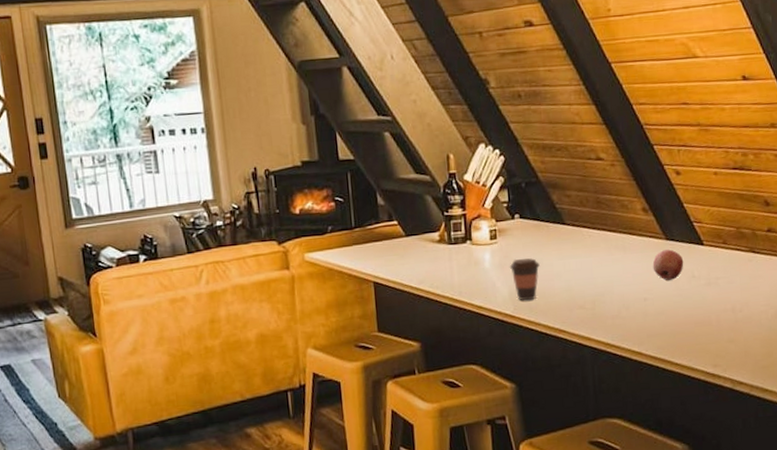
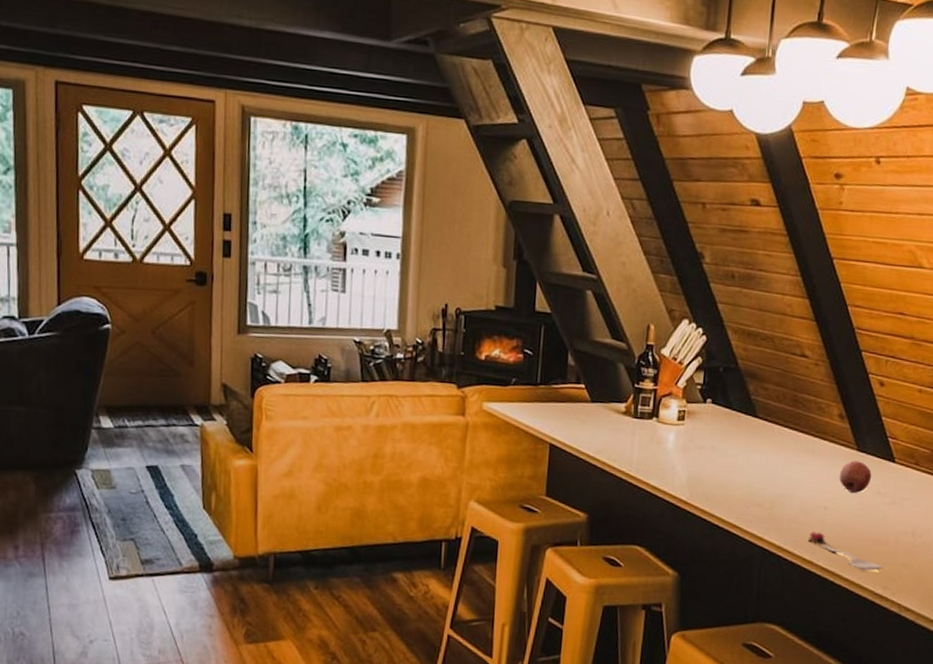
coffee cup: present [509,258,540,301] -> none [692,445,724,490]
spoon: none [634,323,710,353] -> present [808,531,883,571]

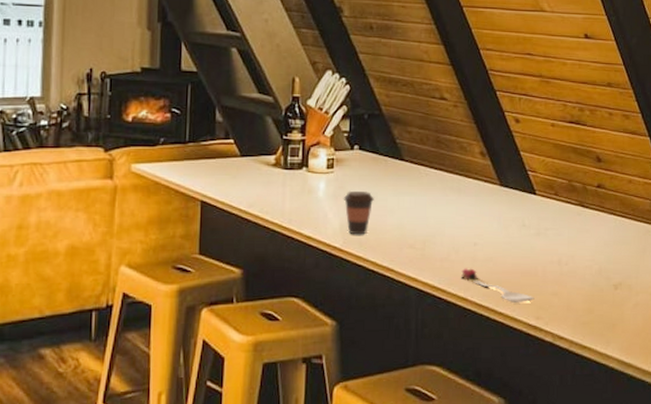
coffee cup: none [692,445,724,490] -> present [343,192,374,235]
fruit: present [839,461,872,493] -> none [485,196,516,227]

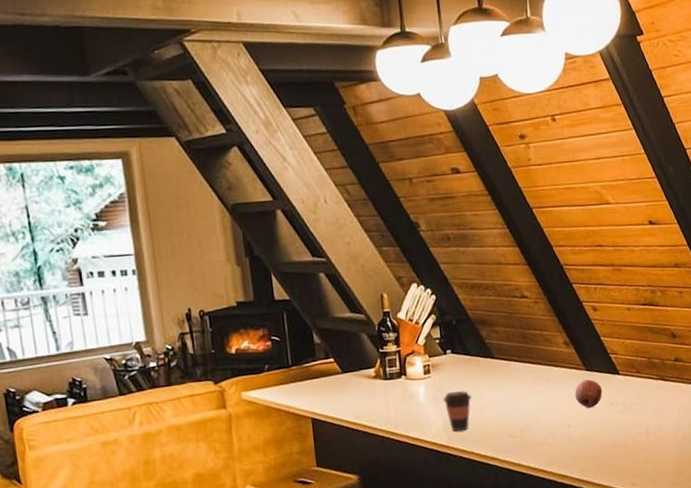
spoon: present [461,268,534,303] -> none [559,448,628,474]
fruit: none [485,196,516,227] -> present [574,379,603,408]

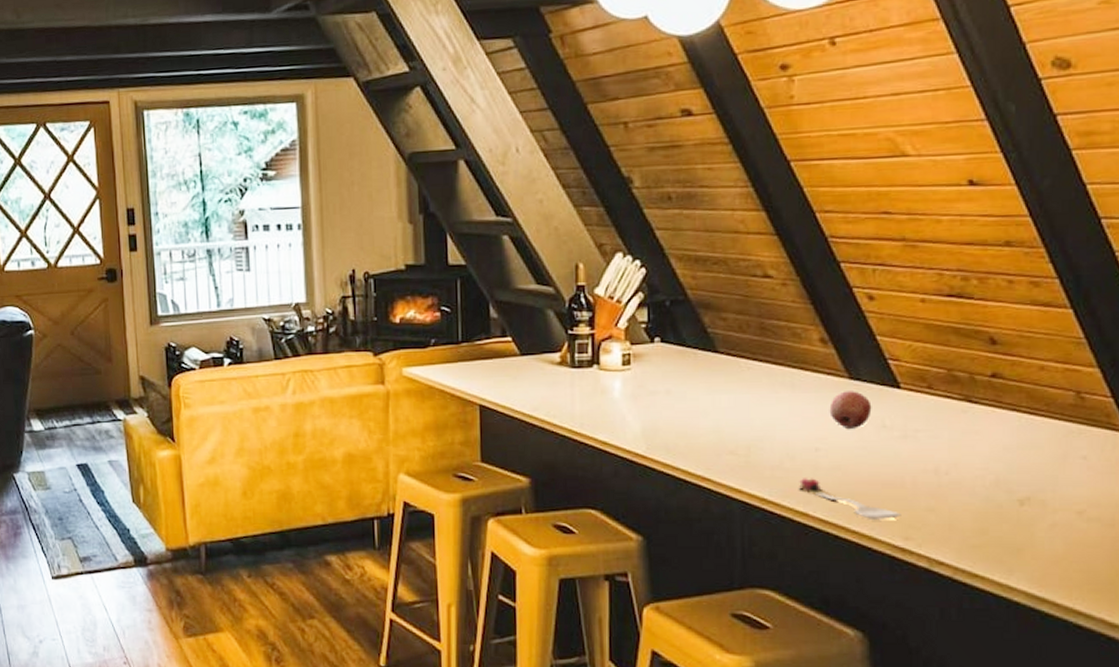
coffee cup: present [442,391,471,432] -> none [644,390,682,440]
spoon: none [559,448,628,474] -> present [799,478,901,519]

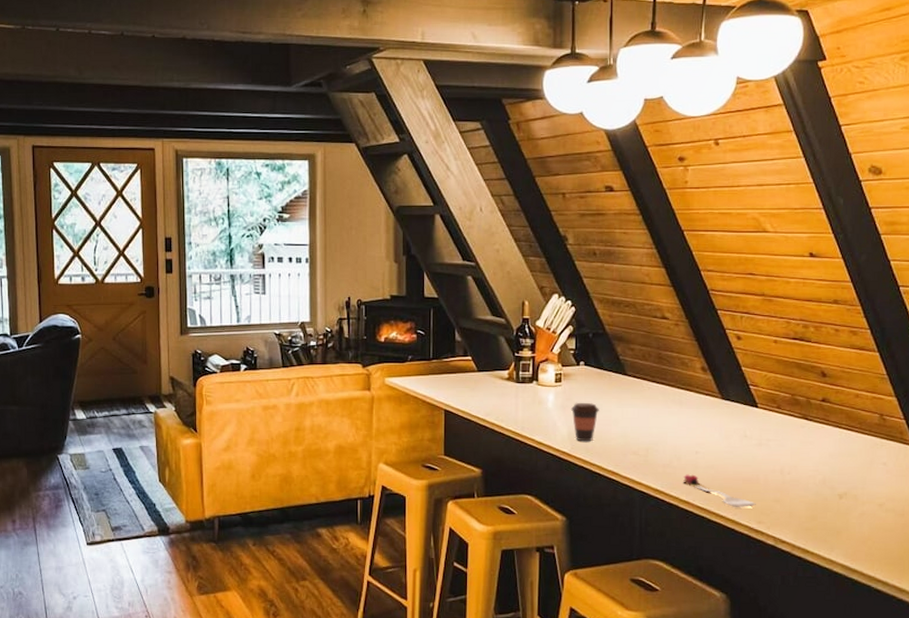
coffee cup: none [644,390,682,440] -> present [570,403,599,442]
fruit: present [829,391,872,428] -> none [706,408,737,437]

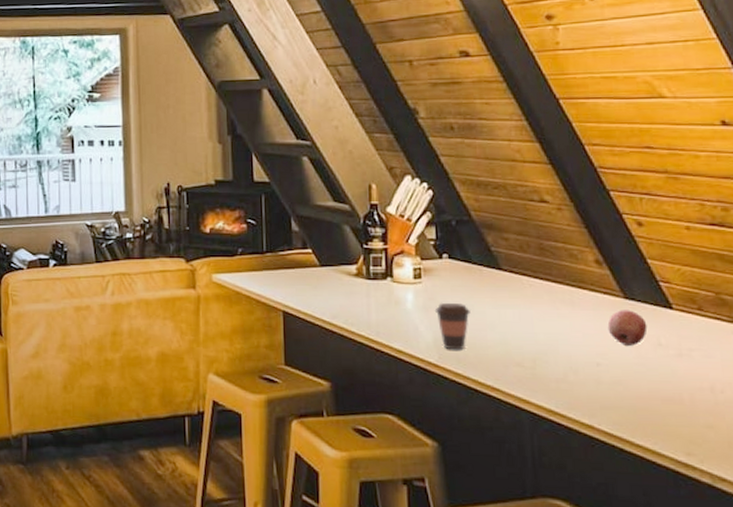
spoon: present [683,474,756,507] -> none [583,391,682,435]
fruit: none [706,408,737,437] -> present [607,310,648,345]

